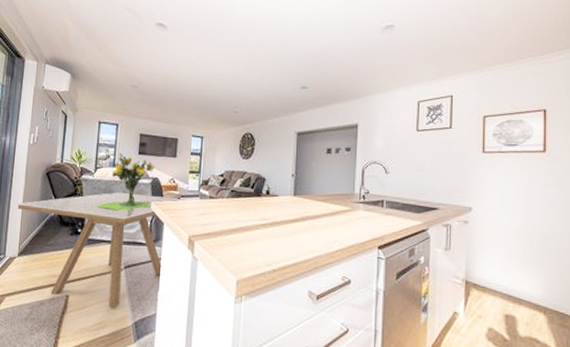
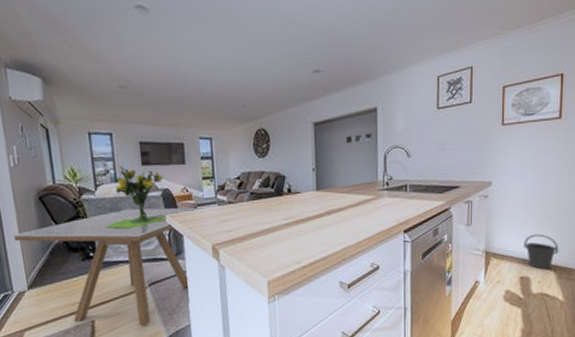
bucket: none [508,268,549,311] -> present [524,233,559,270]

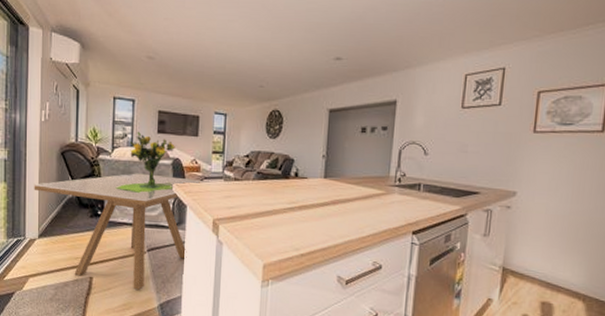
bucket: present [524,233,559,270] -> none [548,256,591,299]

